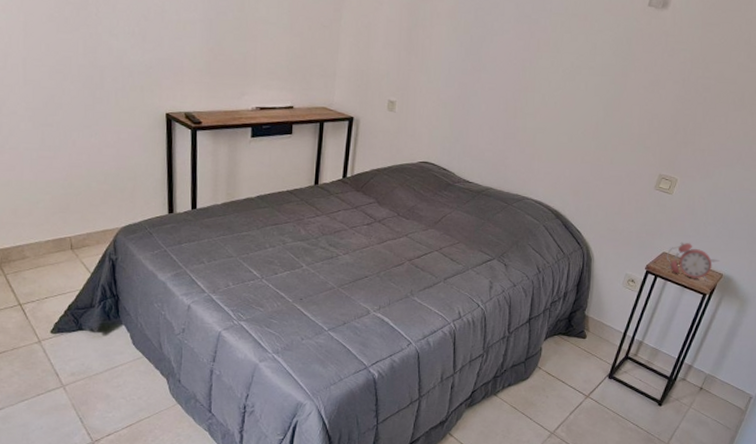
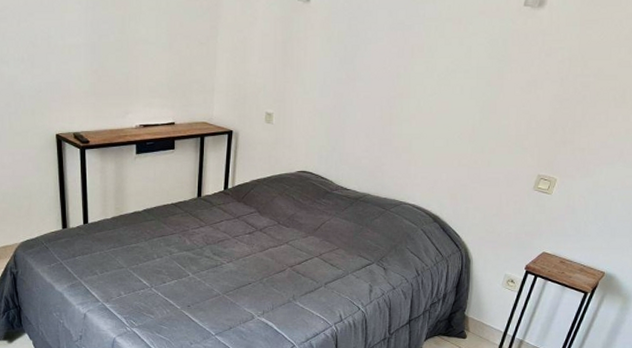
alarm clock: present [666,242,720,282] -> none [546,241,602,280]

